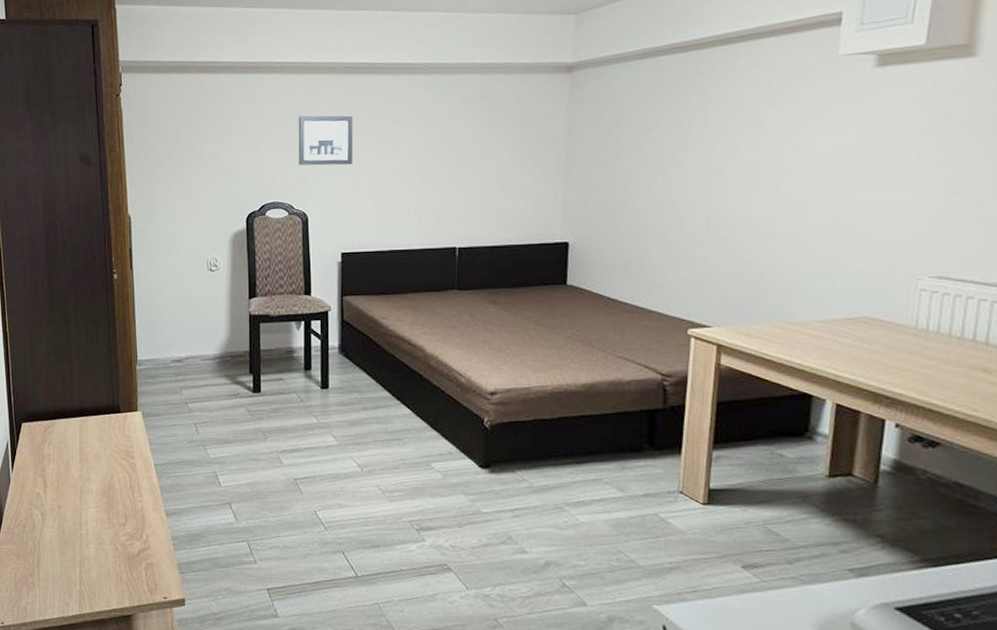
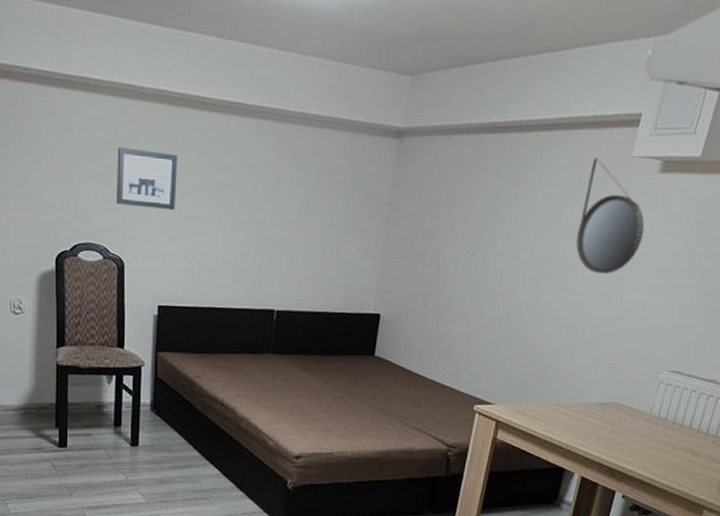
home mirror: none [784,62,868,179] -> present [576,158,645,275]

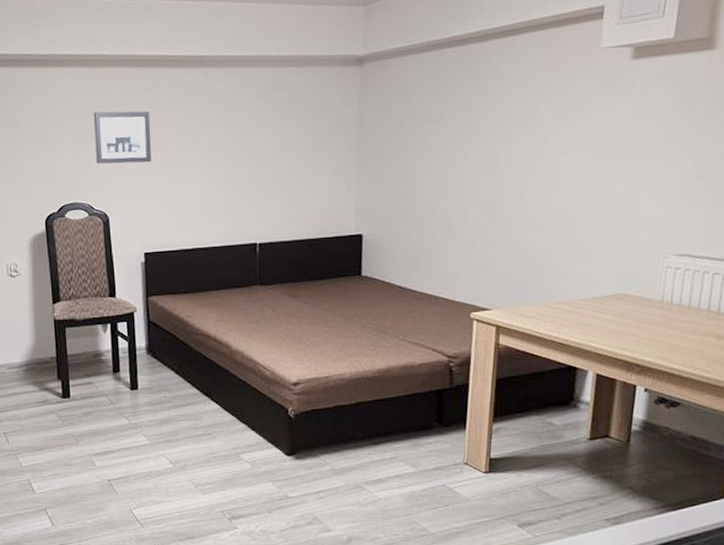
home mirror: present [576,158,645,275] -> none [554,54,625,167]

